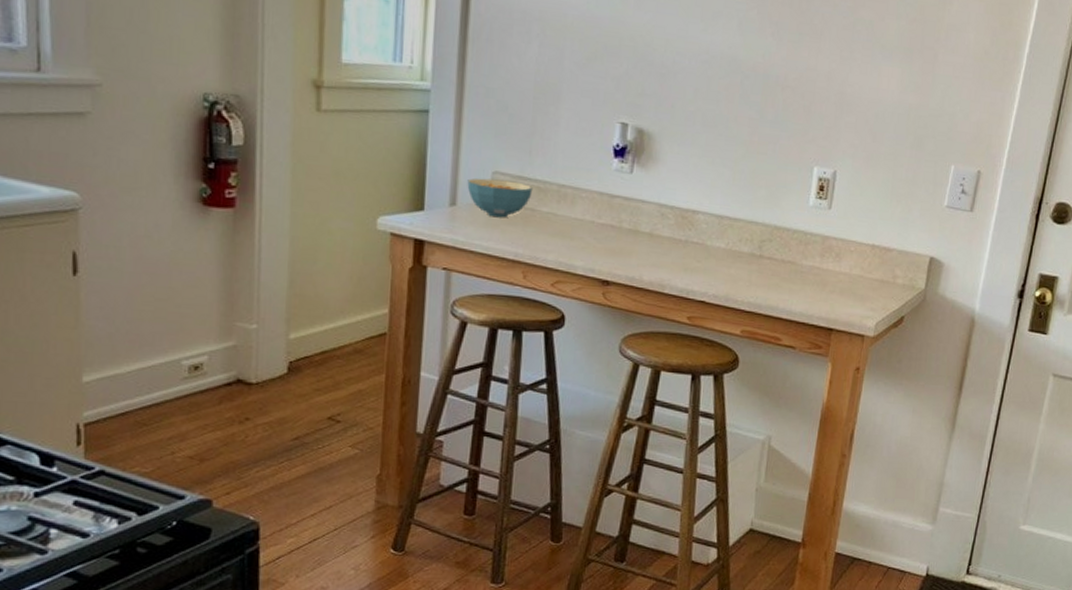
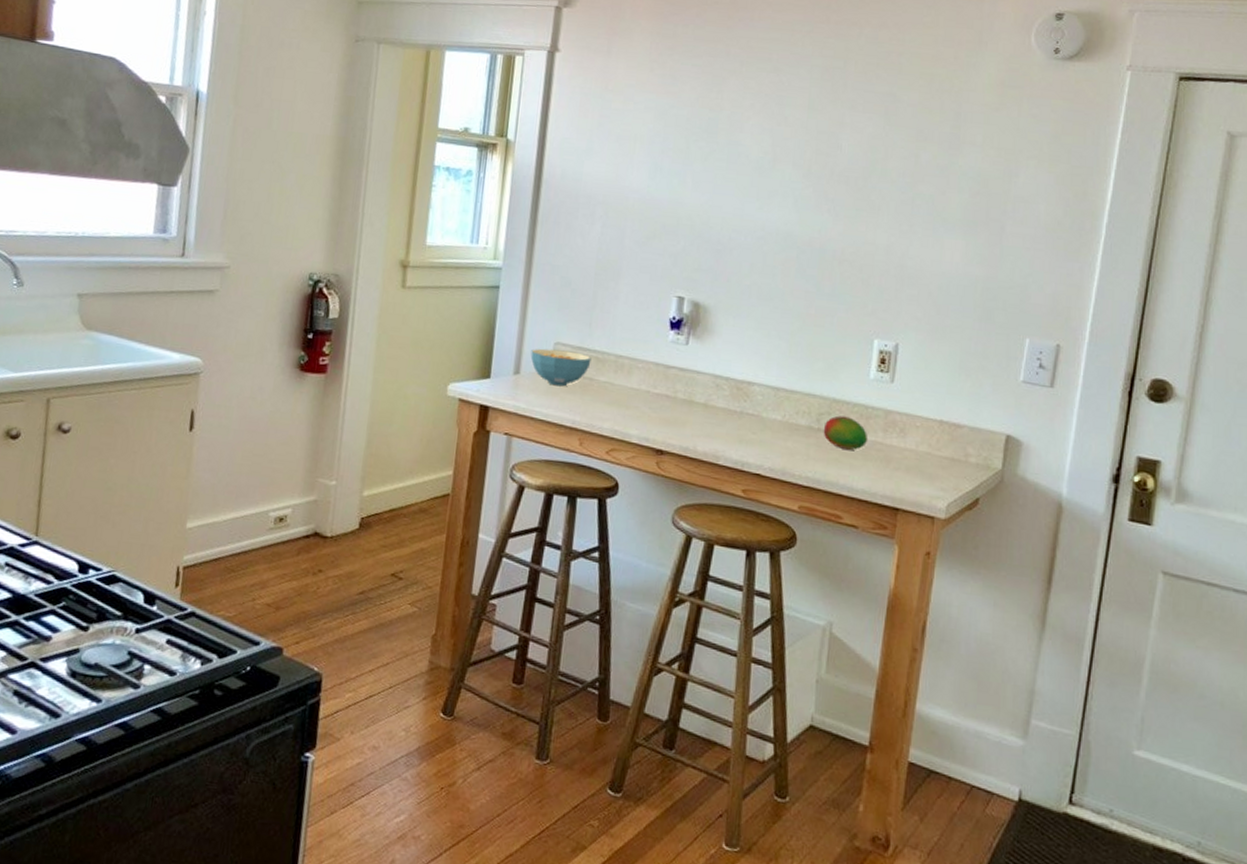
fruit: none [764,242,807,275] -> present [823,415,868,450]

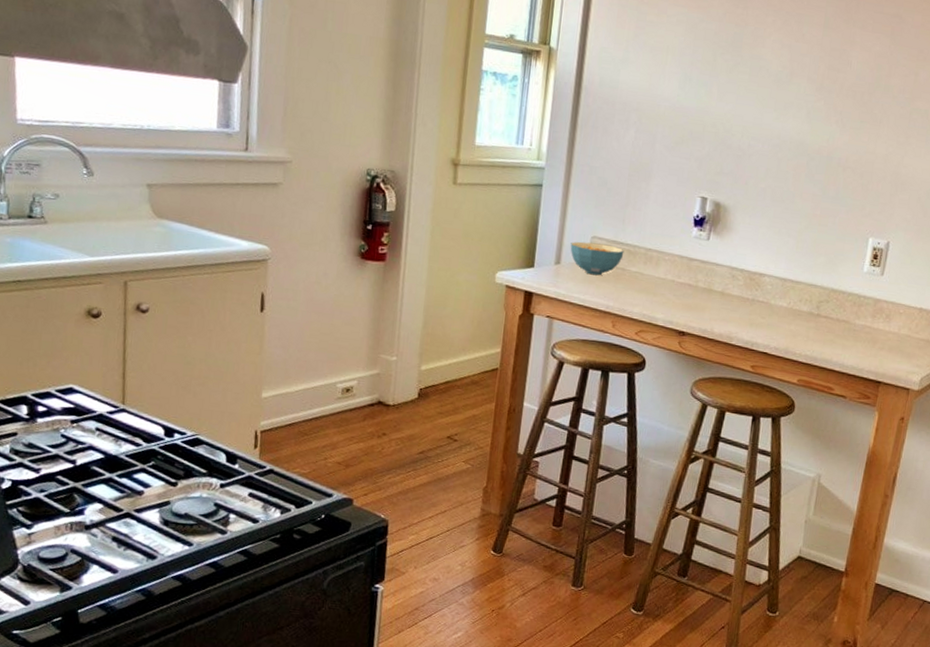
fruit: present [823,415,868,450] -> none [821,303,859,333]

